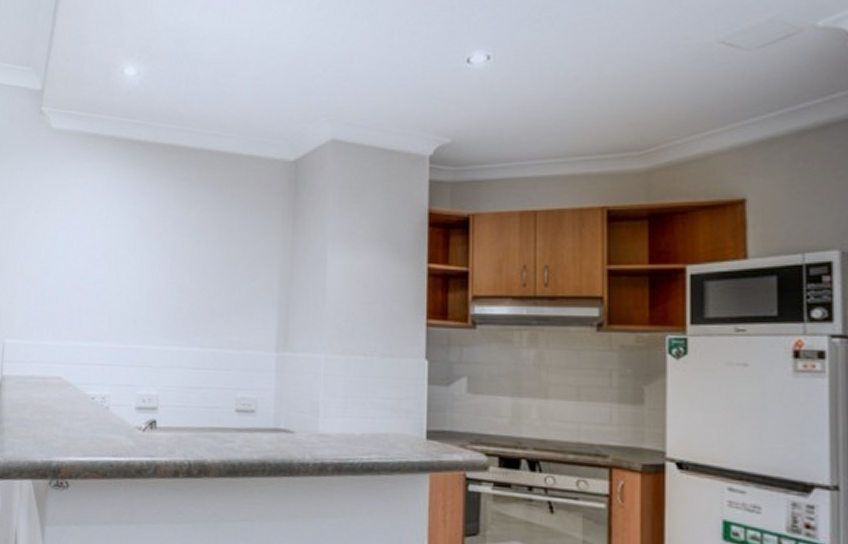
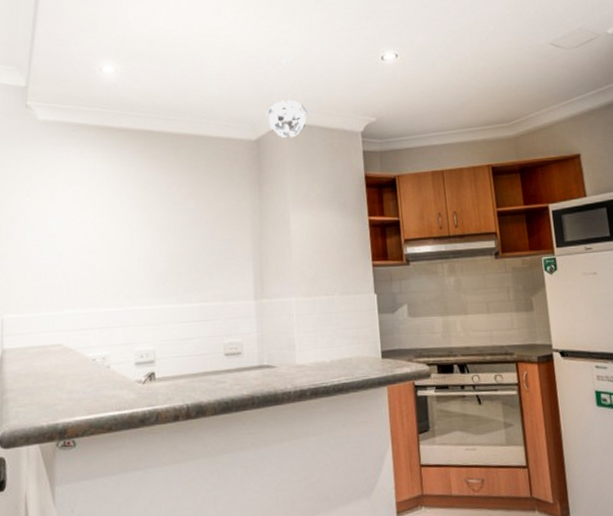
pendant light: none [310,56,362,161] -> present [266,55,307,139]

